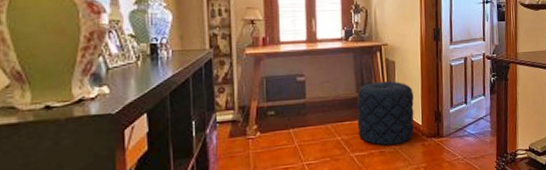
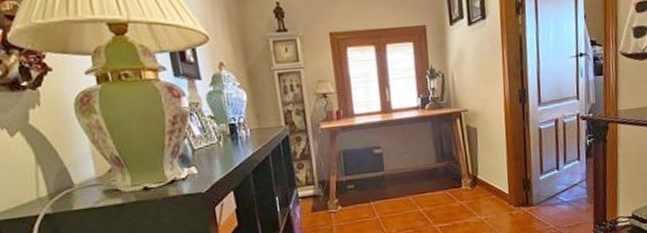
pouf: present [357,81,415,146] -> none [437,149,501,216]

